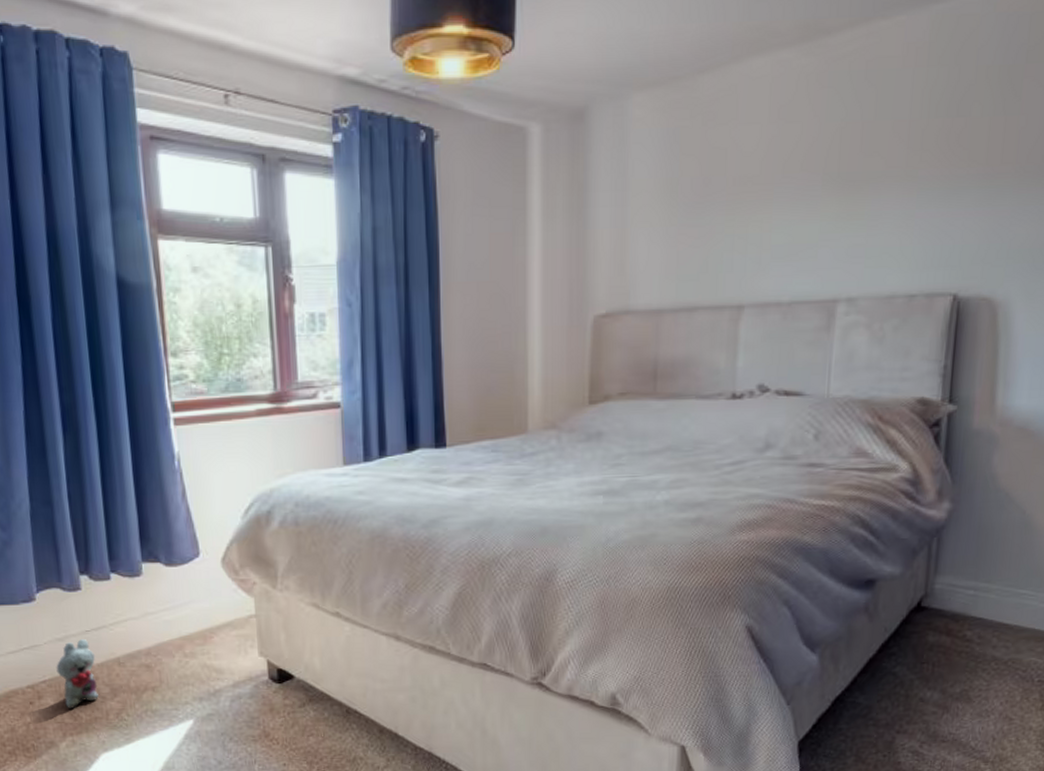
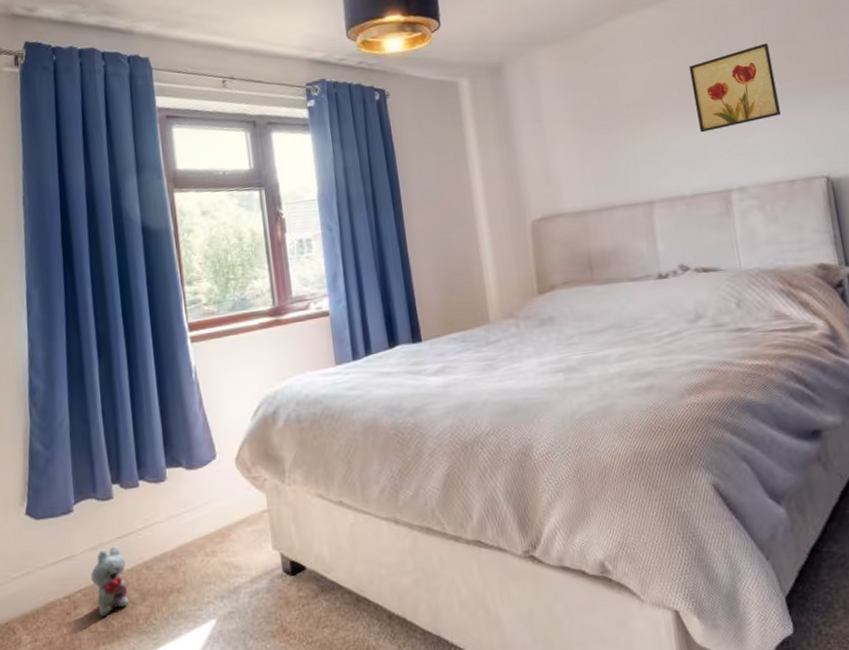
wall art: none [817,114,926,225] -> present [689,43,781,133]

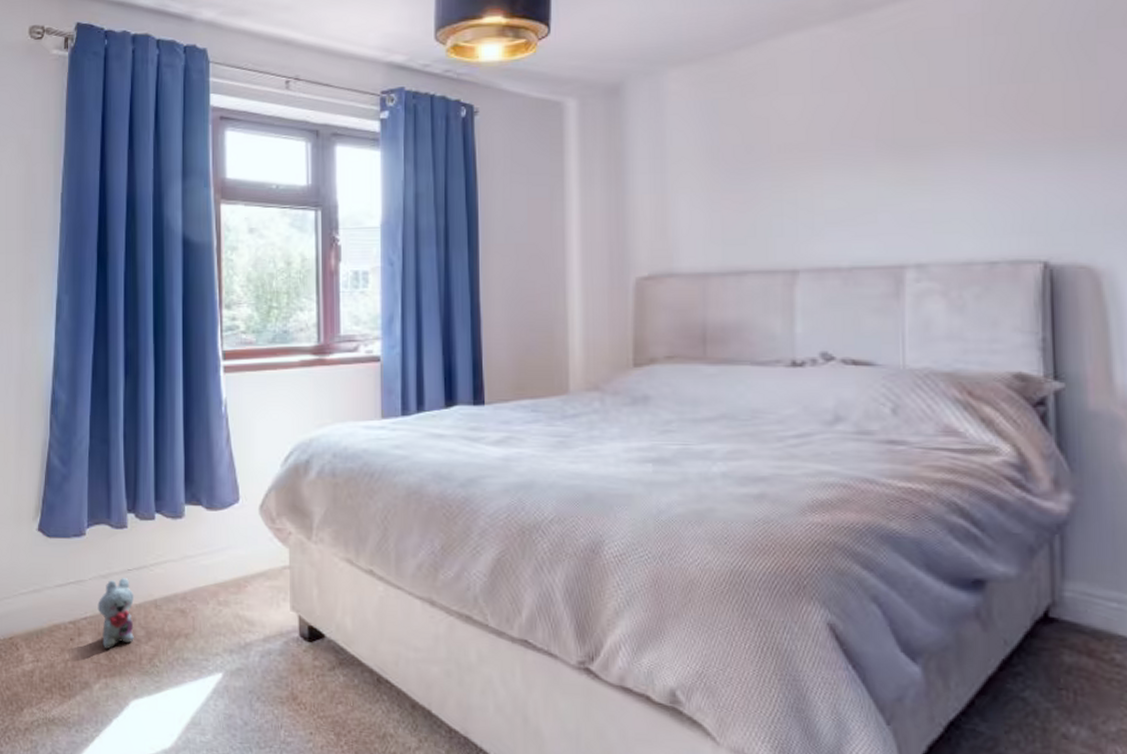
wall art: present [689,43,781,133] -> none [869,81,990,190]

